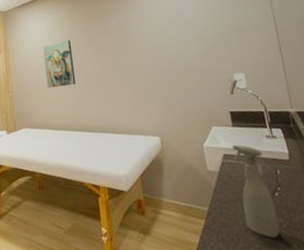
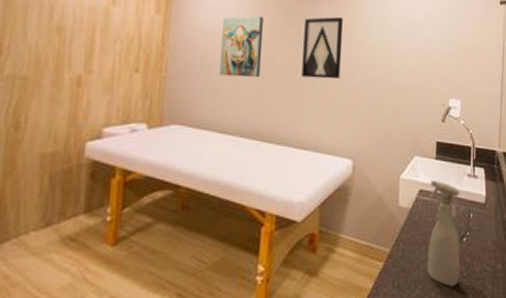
wall art: none [100,27,137,78] -> present [301,16,343,80]

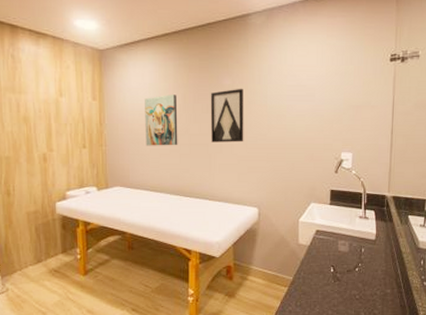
spray bottle: present [427,179,461,287] -> none [325,221,354,306]

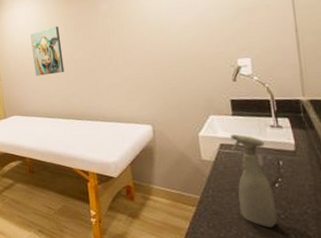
wall art: present [210,88,244,142] -> none [89,10,129,66]
spray bottle: none [325,221,354,306] -> present [230,133,278,228]

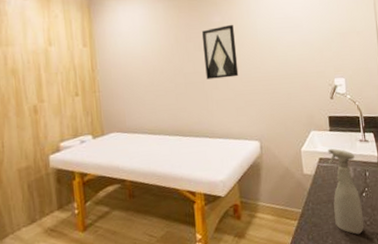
wall art: present [30,26,65,76] -> none [136,35,173,89]
wall art: none [89,10,129,66] -> present [201,24,239,79]

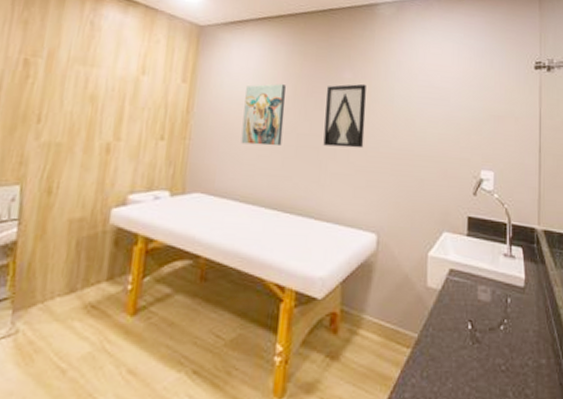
wall art: none [136,35,173,89] -> present [241,84,286,147]
spray bottle: present [328,148,365,235] -> none [460,258,498,381]

